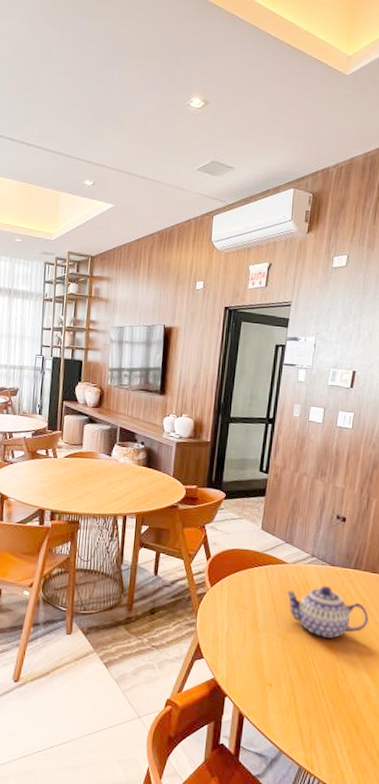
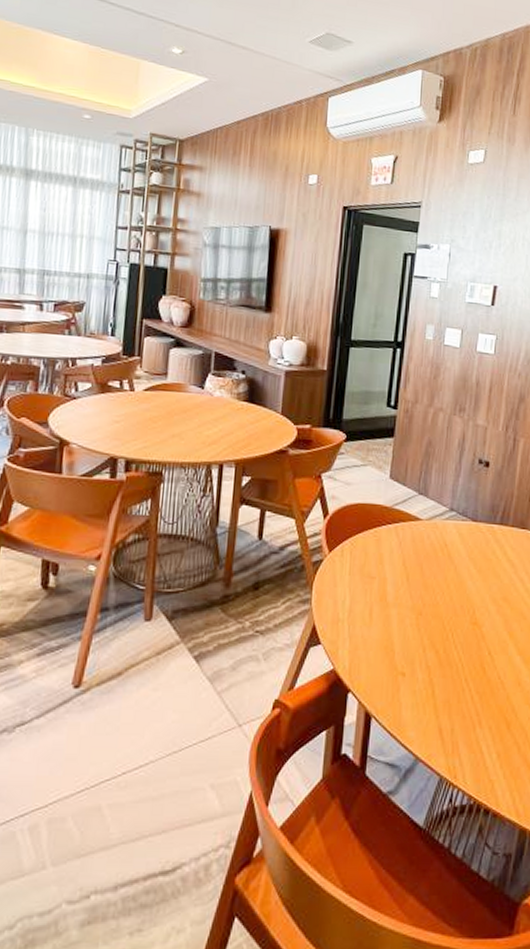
teapot: present [286,585,369,639] -> none [421,545,518,612]

